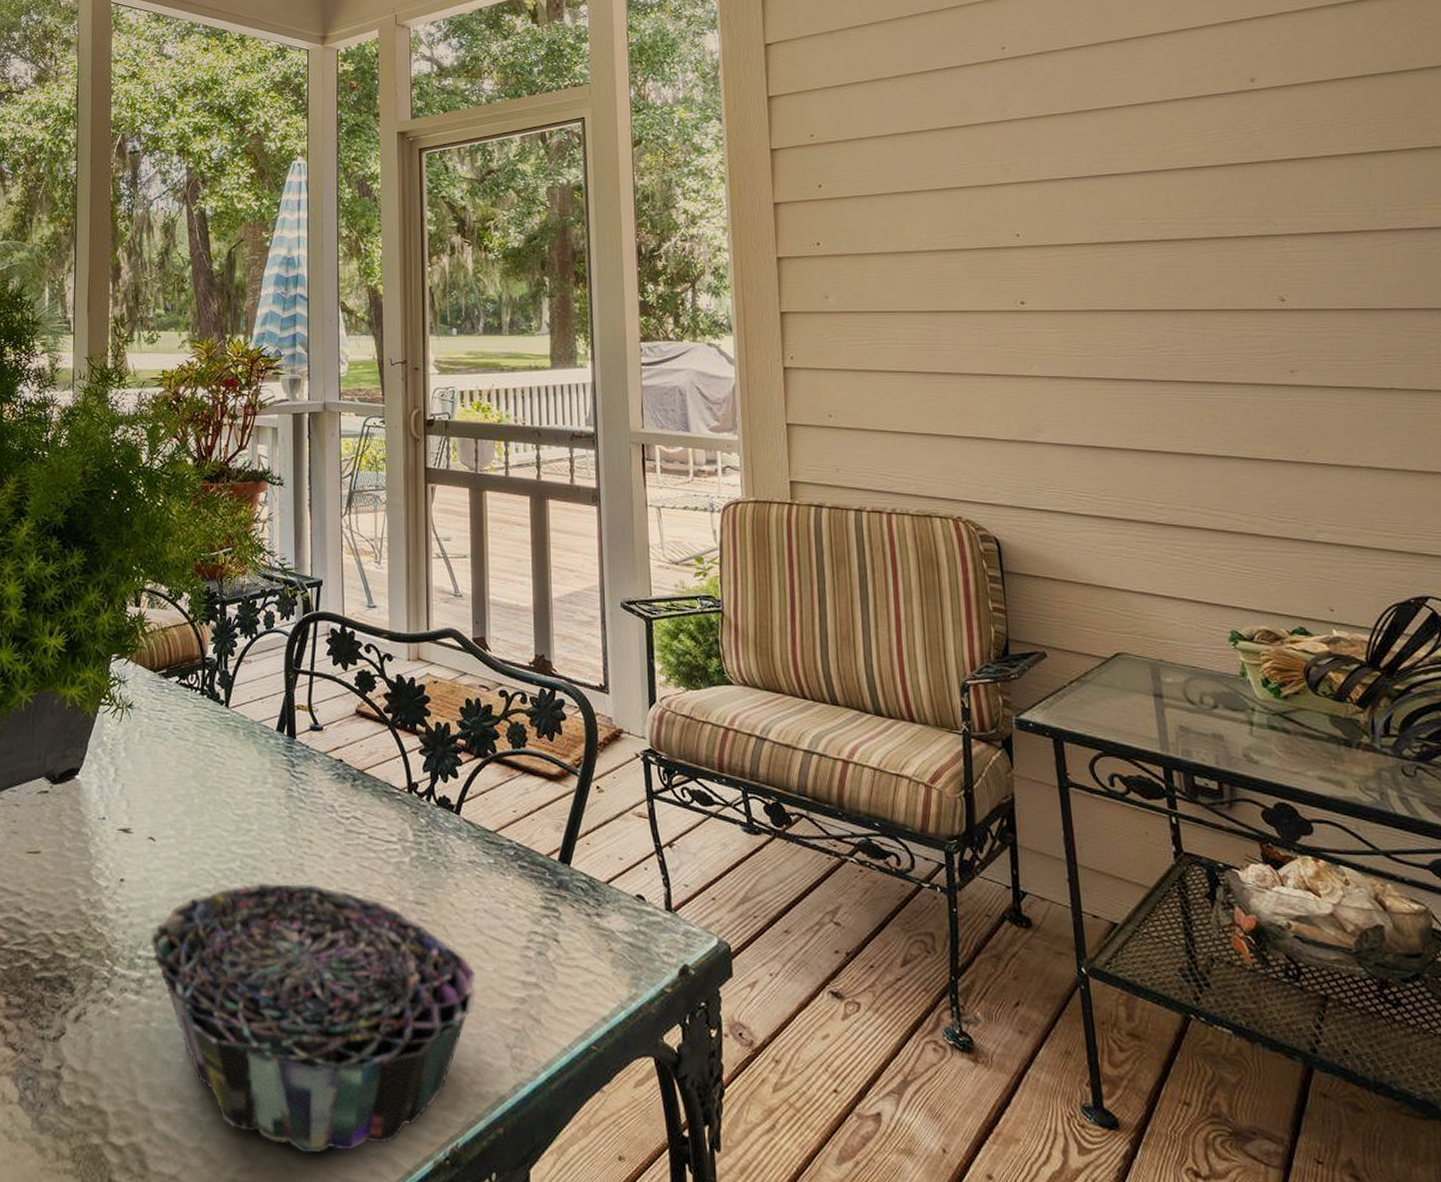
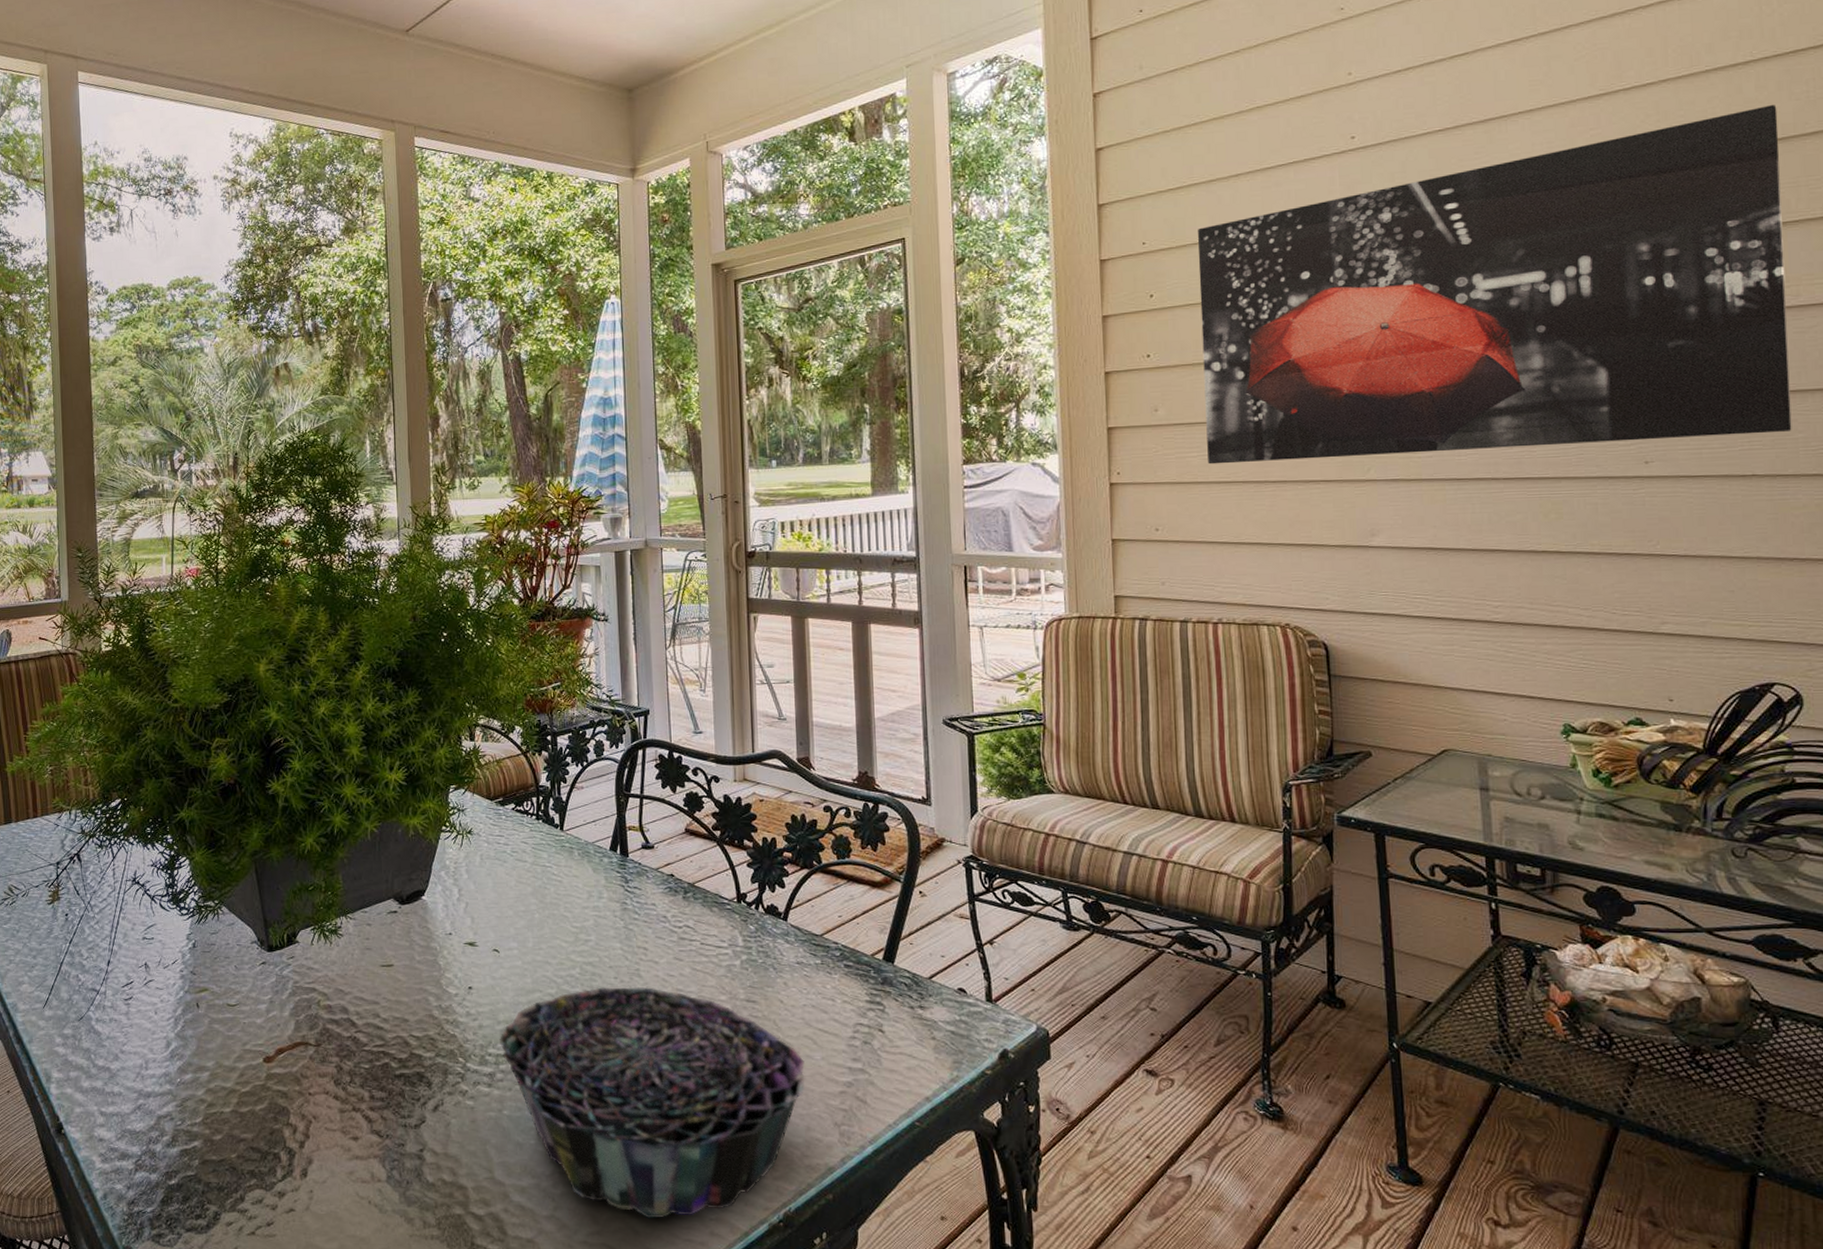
wall art: none [861,42,1424,353] -> present [1197,105,1792,465]

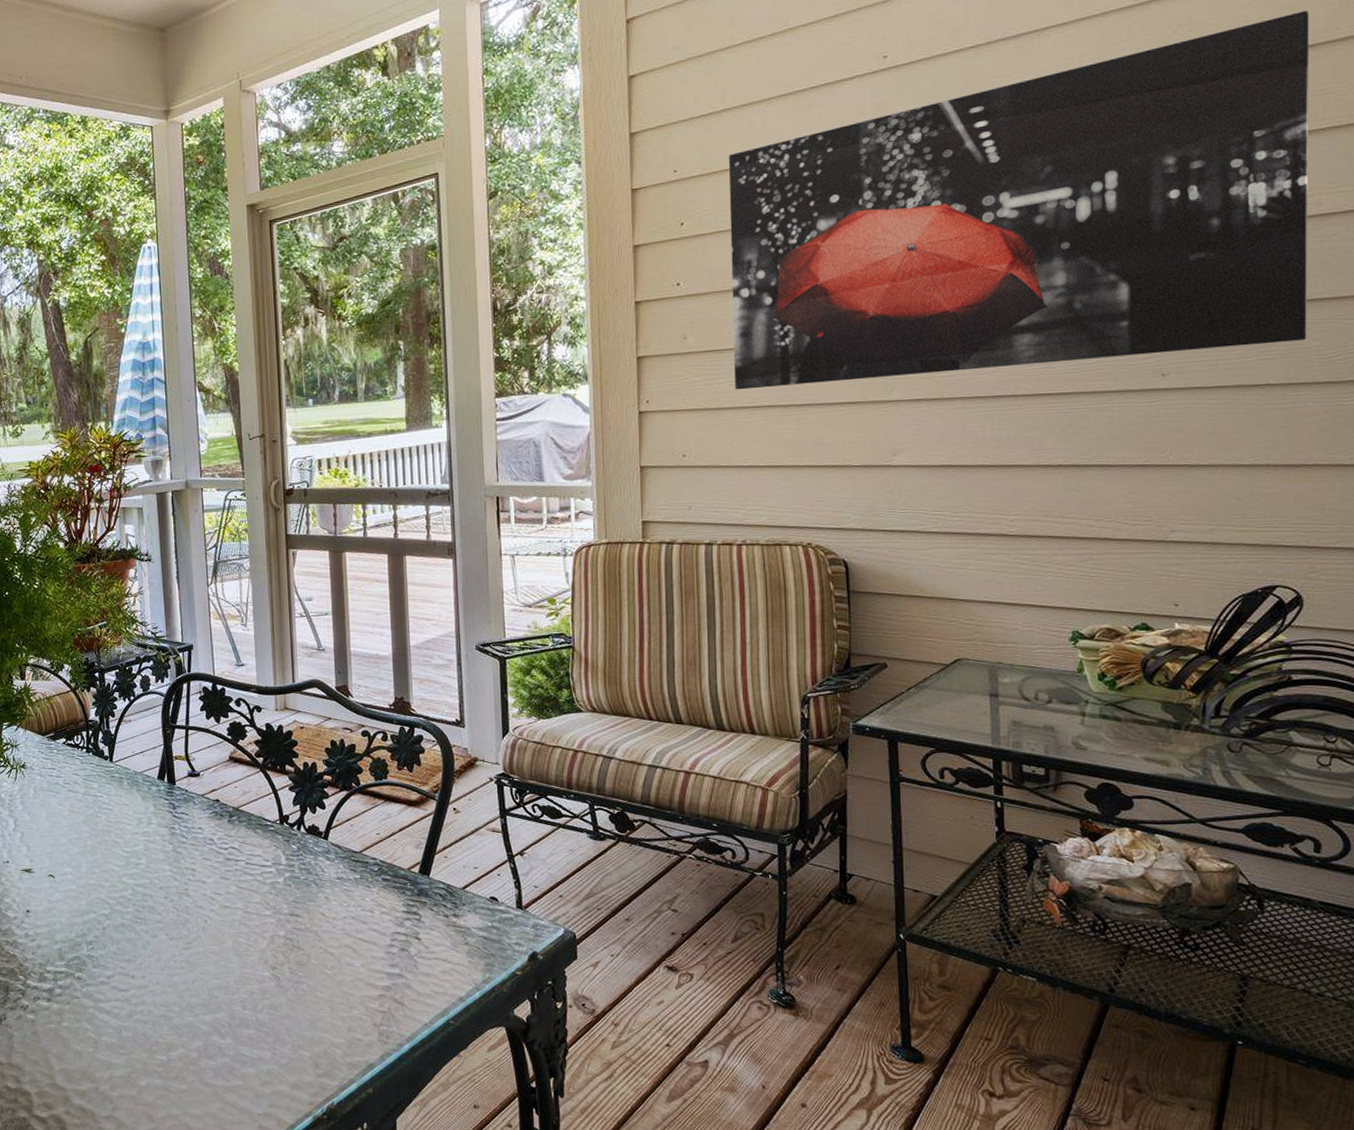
decorative bowl: present [498,987,805,1219] -> none [56,905,346,1116]

